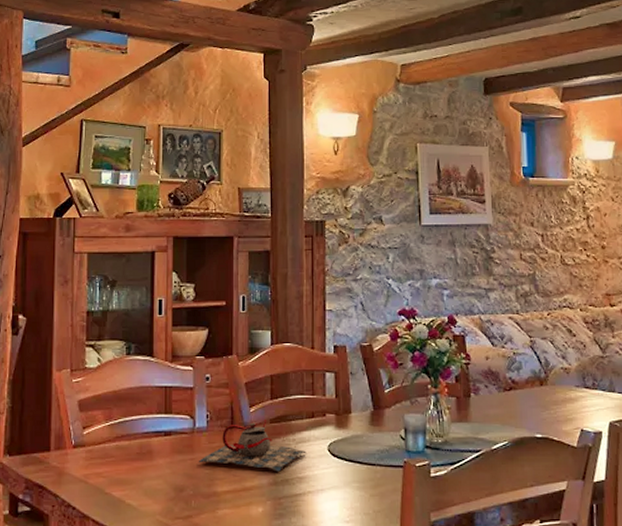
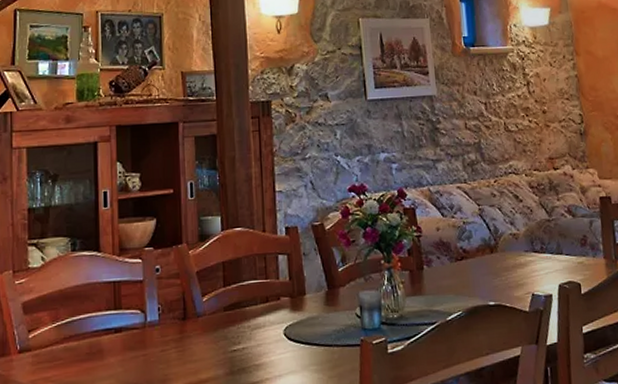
teapot: present [198,420,306,472] -> none [151,308,262,361]

